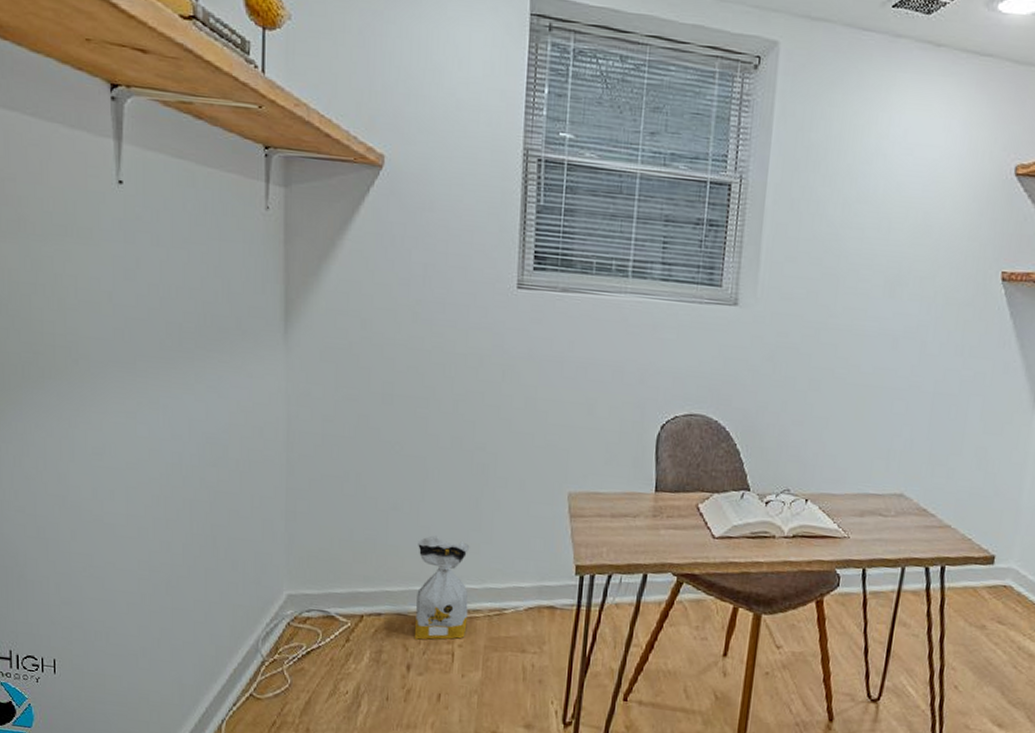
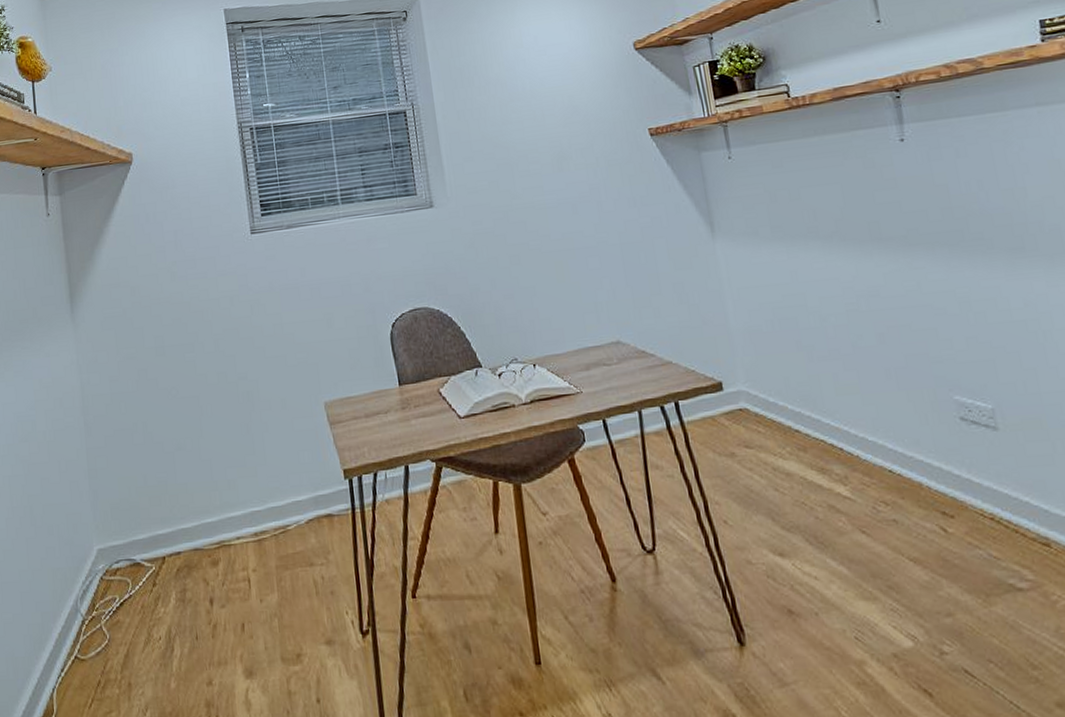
bag: present [414,535,470,640] -> none [203,466,257,572]

